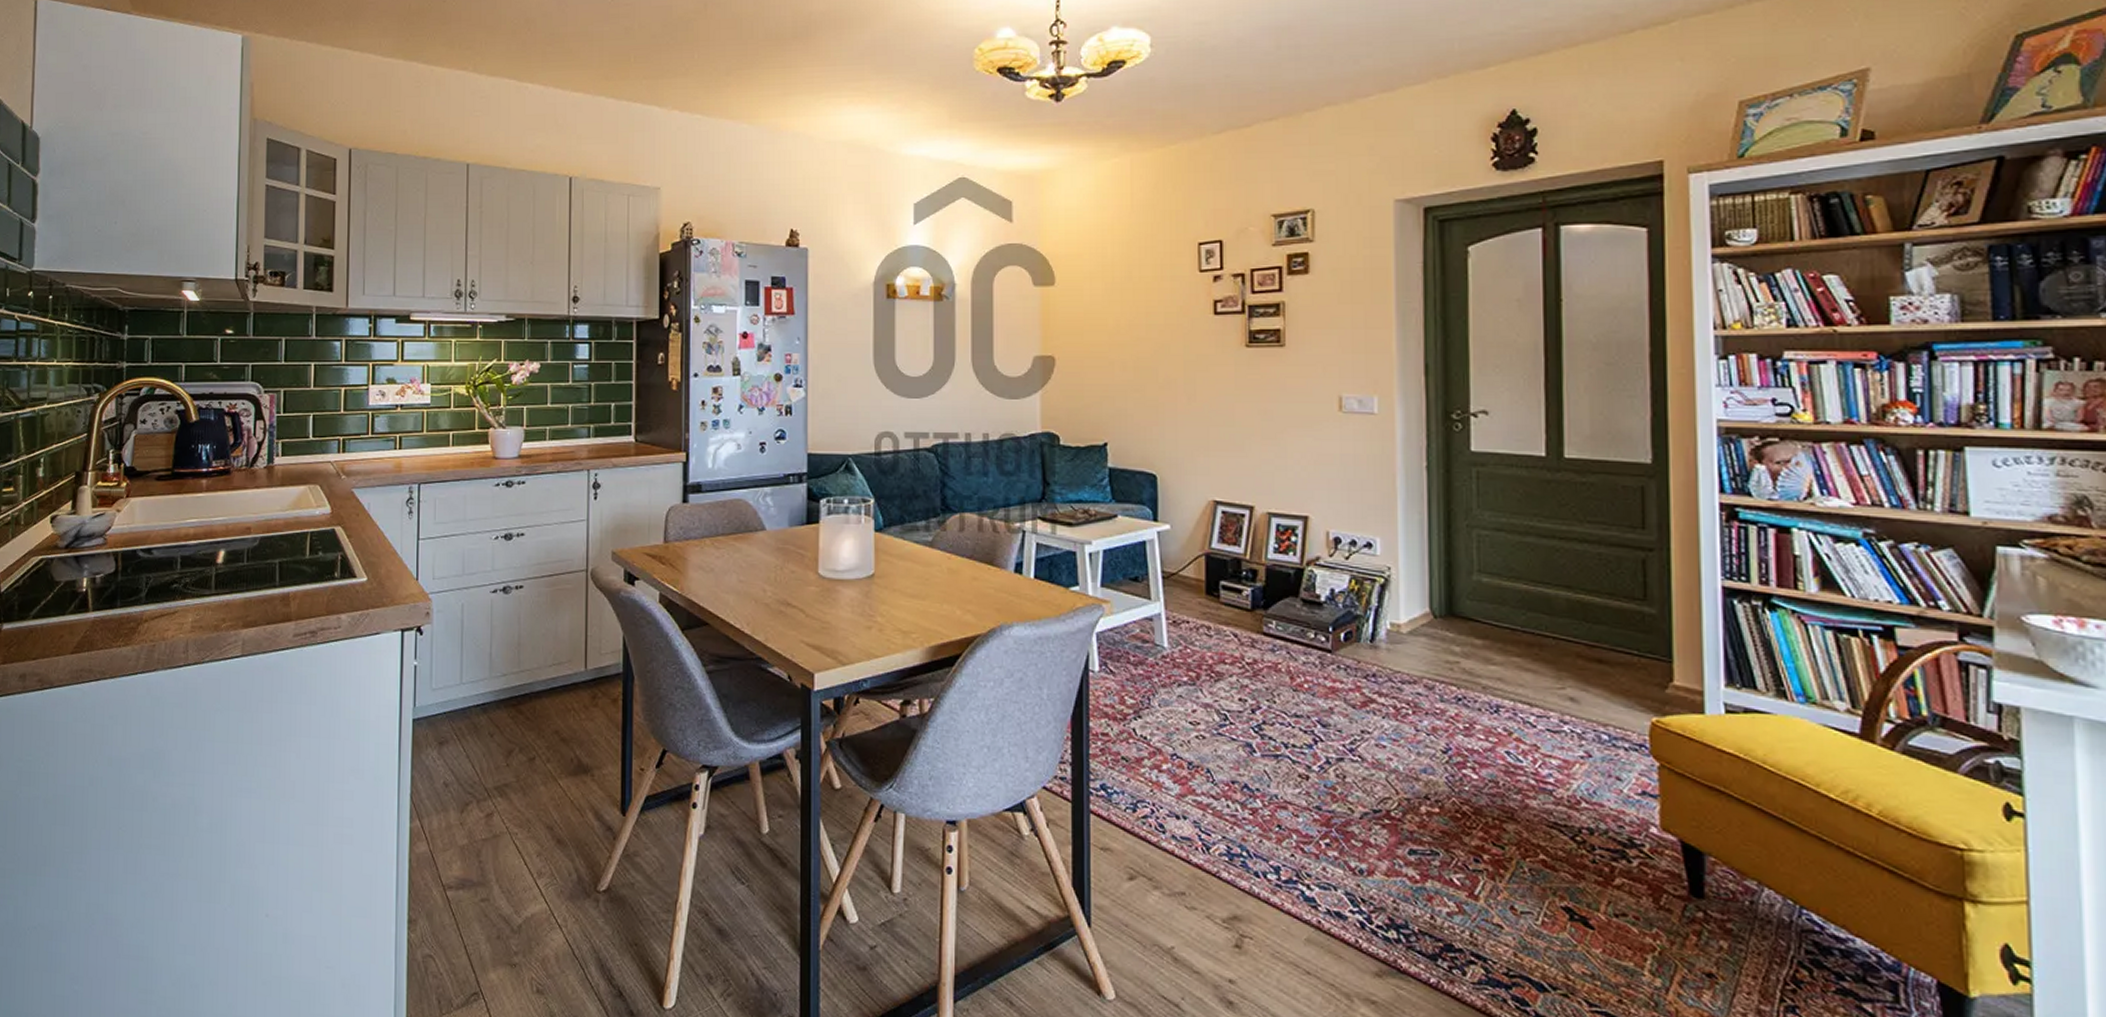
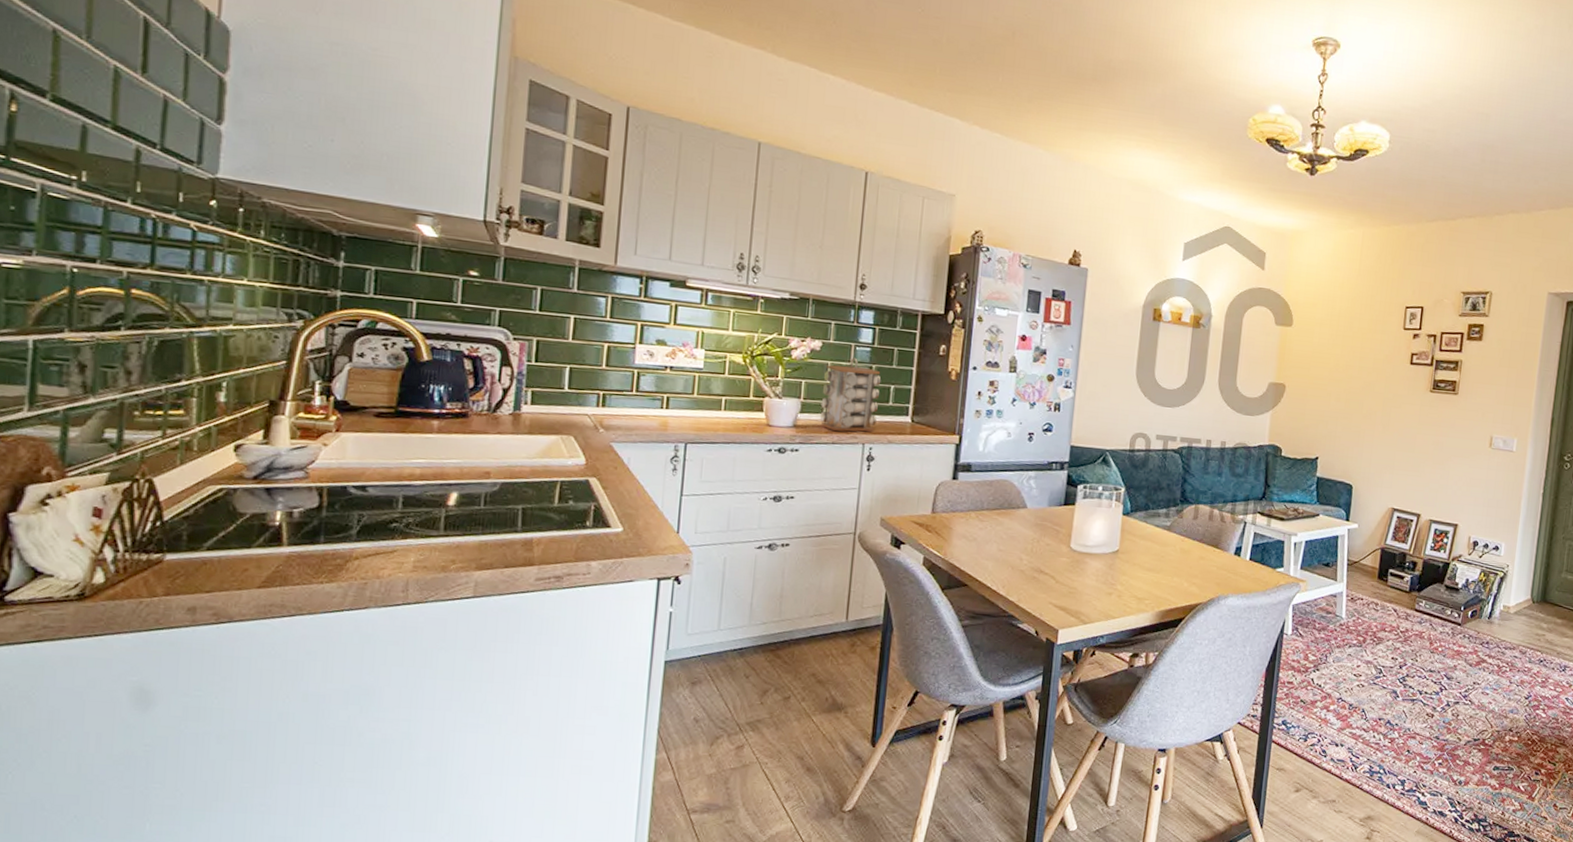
spice rack: none [543,376,601,458] -> present [819,357,882,433]

